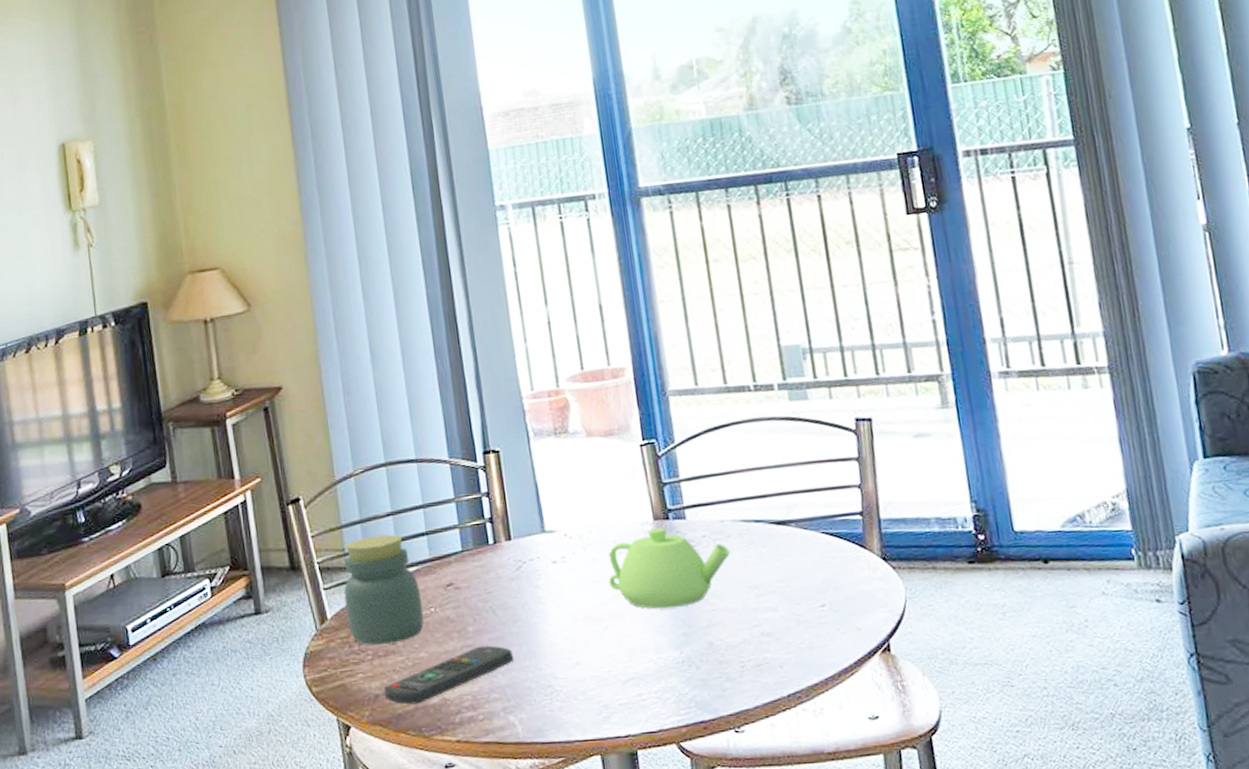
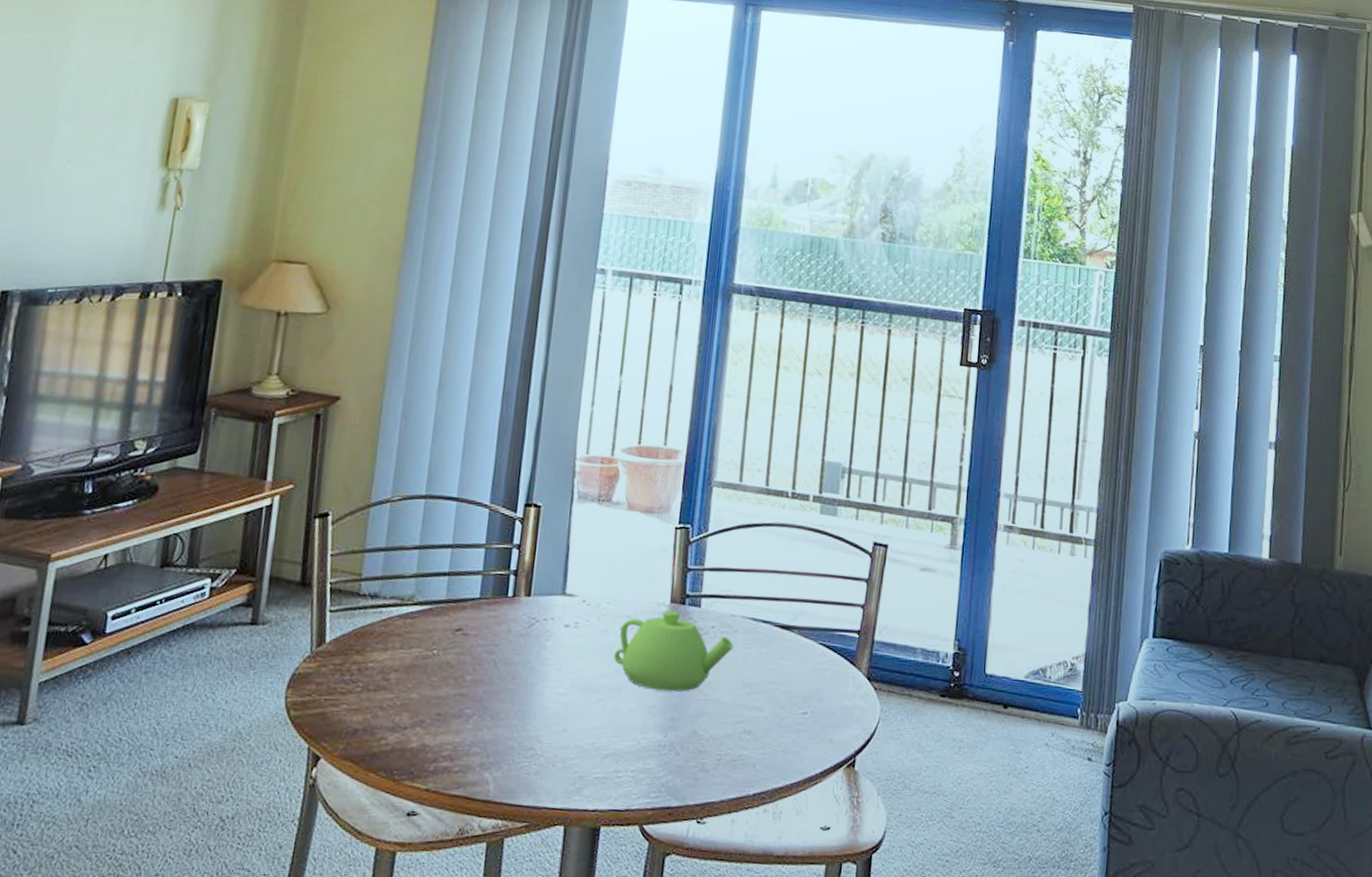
jar: present [343,534,424,645] -> none [345,566,428,679]
remote control: present [384,645,513,705] -> none [364,696,504,746]

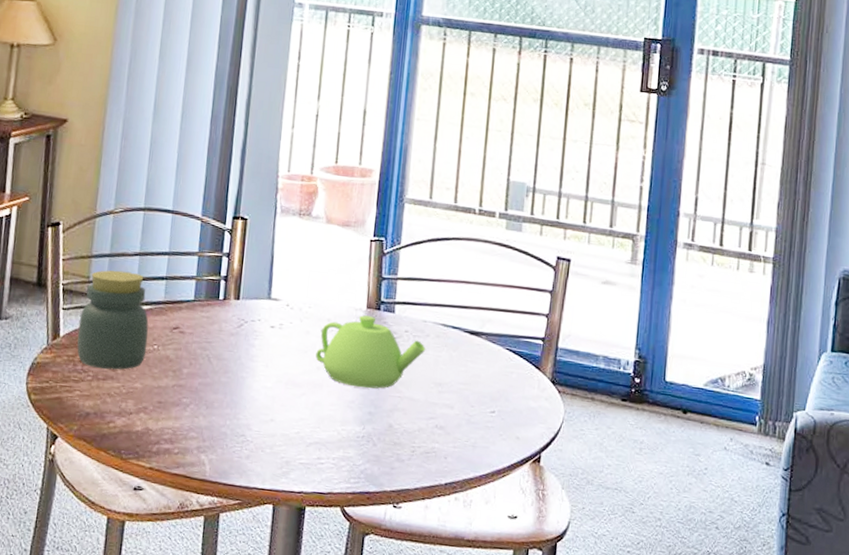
jar: none [345,566,428,679] -> present [77,270,149,370]

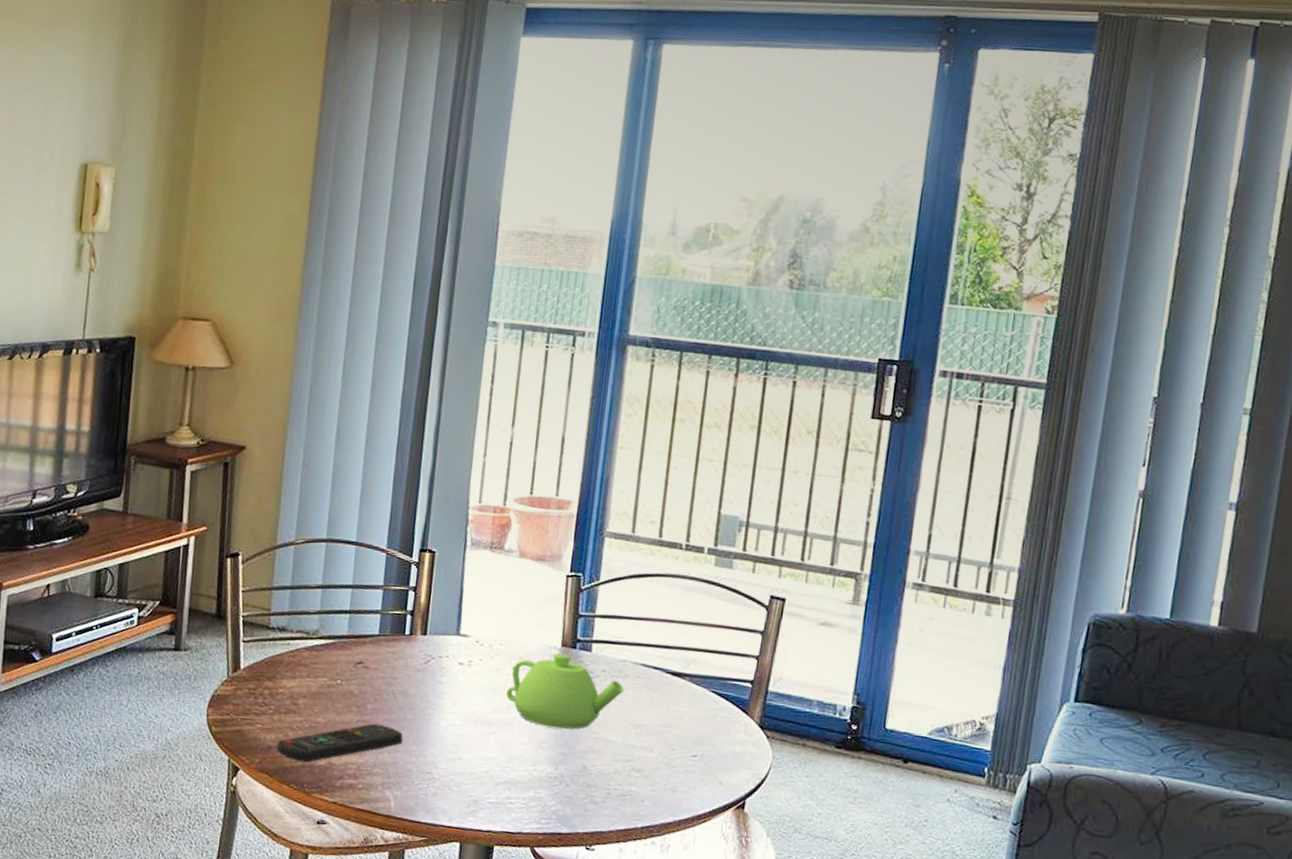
jar: present [77,270,149,370] -> none [258,602,332,704]
remote control: none [95,387,217,429] -> present [277,723,403,763]

